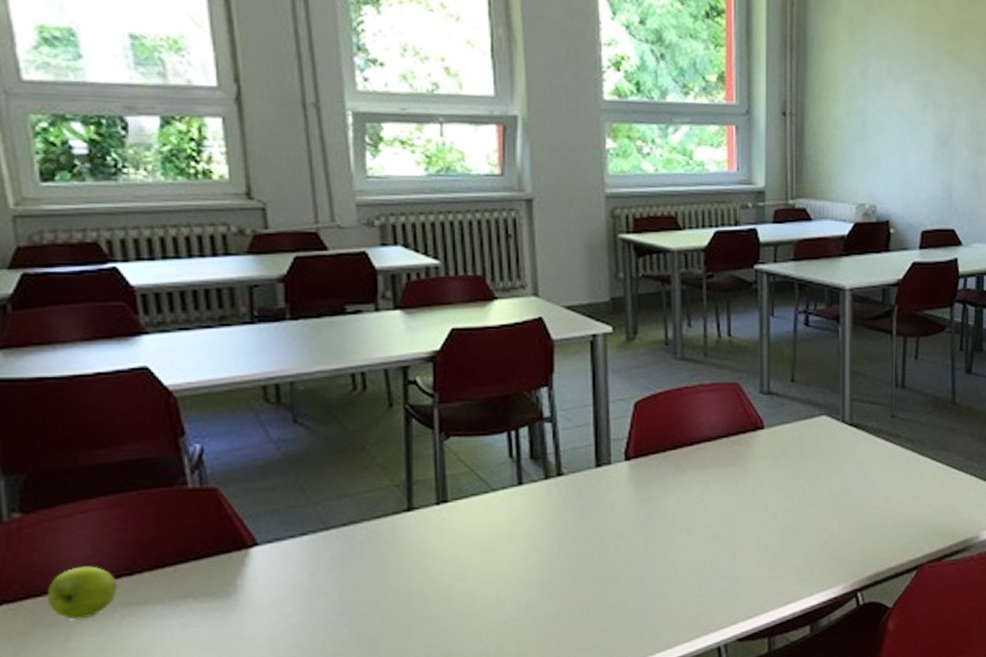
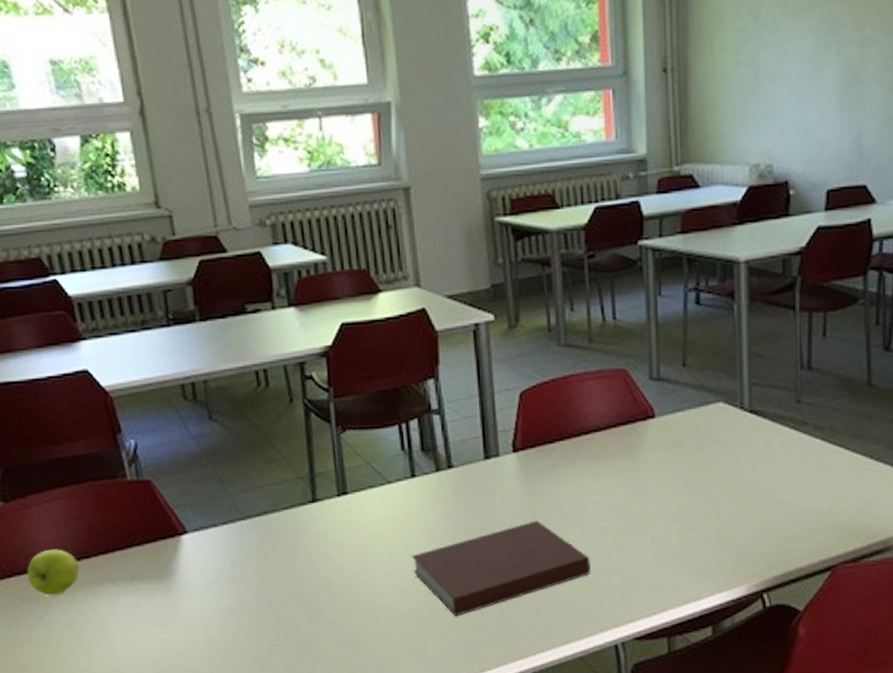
notebook: none [513,527,697,626] -> present [411,520,591,617]

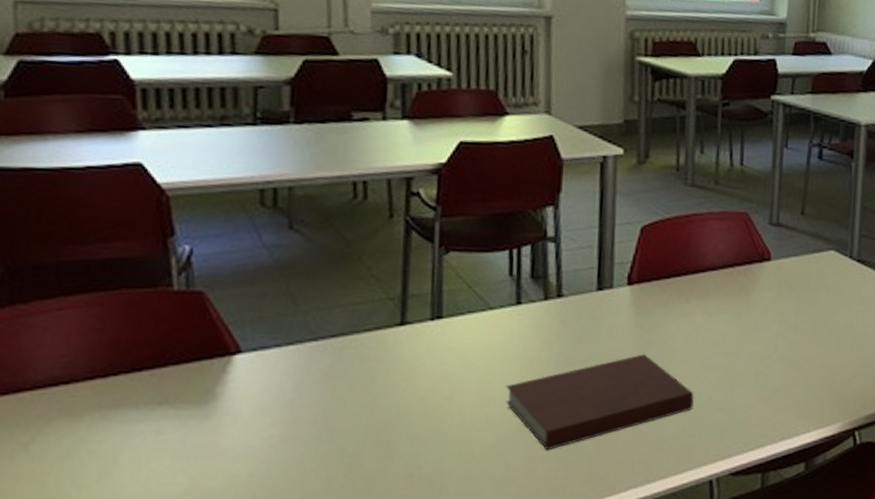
apple: present [26,549,80,596] -> none [14,365,90,421]

